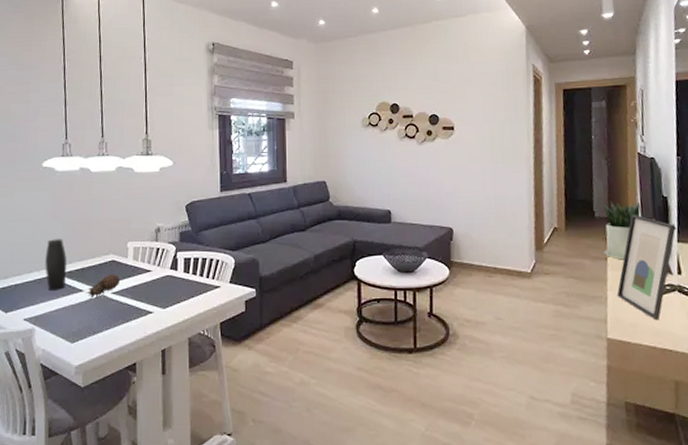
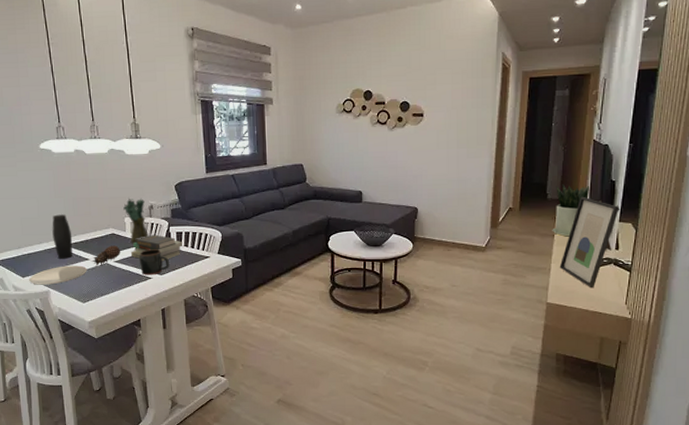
plate: none [12,298,80,322] -> present [29,265,87,285]
vase: none [127,220,153,279] -> present [123,198,149,250]
books: none [132,261,190,293] -> present [131,234,182,262]
mug: none [141,278,174,310] -> present [139,249,169,276]

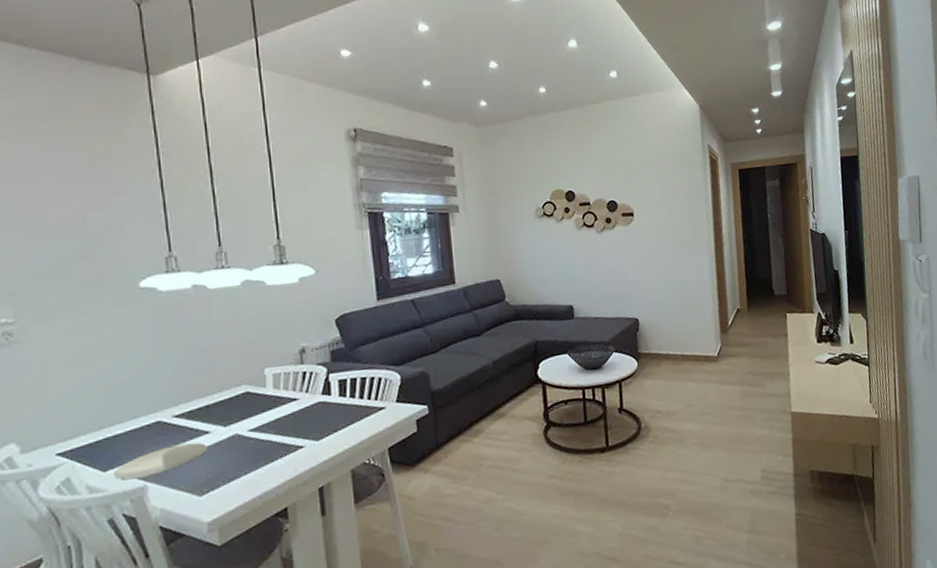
vase: present [52,214,73,259] -> none [154,373,186,437]
fruit: present [92,245,121,266] -> none [214,407,259,441]
vase: present [123,198,149,250] -> none [263,341,299,410]
books: present [131,234,182,262] -> none [274,386,347,422]
mug: present [139,249,169,276] -> none [286,405,329,445]
planter: present [552,184,589,237] -> none [781,277,815,335]
picture frame: present [559,196,621,288] -> none [798,289,848,390]

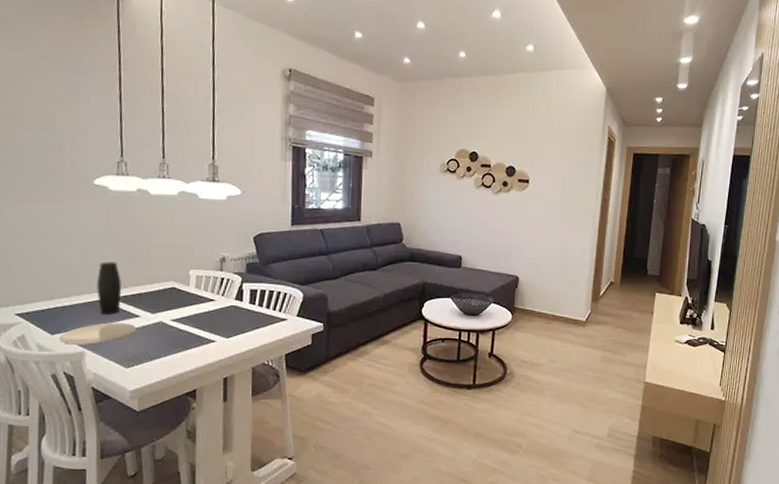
vase: none [154,373,186,437] -> present [97,262,122,314]

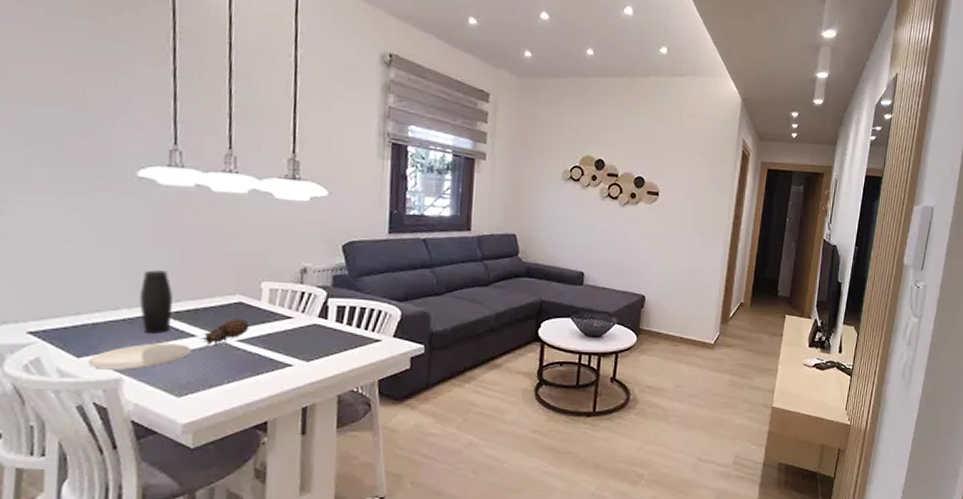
fruit: none [143,301,181,325] -> present [200,318,250,346]

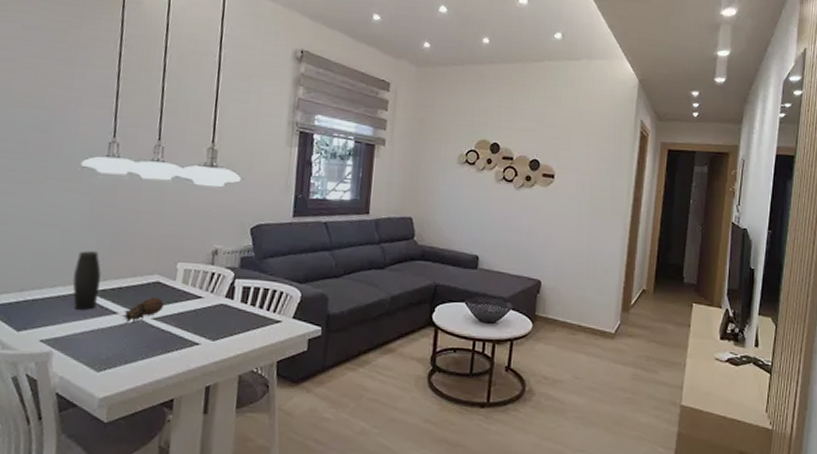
plate: present [88,343,191,370] -> none [26,319,112,344]

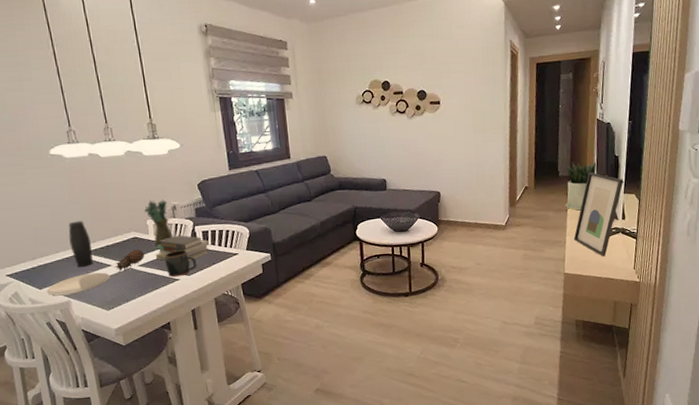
plate: none [26,319,112,344] -> present [47,272,110,296]
vase: none [178,238,208,305] -> present [145,199,173,252]
books: none [178,287,248,323] -> present [156,235,209,262]
mug: none [186,306,227,341] -> present [165,250,197,278]
planter: none [688,268,727,328] -> present [565,161,596,211]
picture frame: none [695,283,760,391] -> present [573,172,625,257]

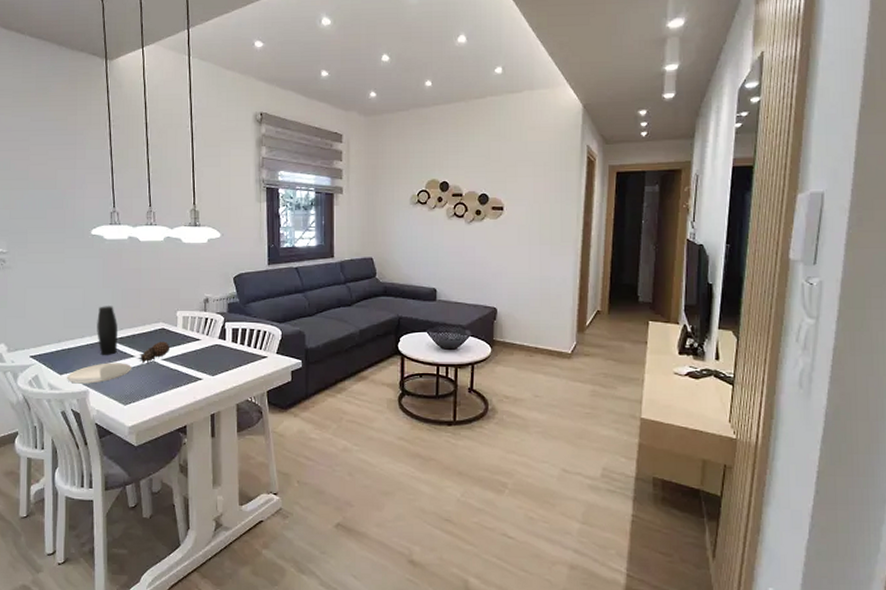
vase: present [145,199,173,252] -> none [176,289,202,347]
books: present [156,235,209,262] -> none [182,330,238,361]
mug: present [165,250,197,278] -> none [190,347,222,376]
planter: present [565,161,596,211] -> none [644,286,684,344]
picture frame: present [573,172,625,257] -> none [654,300,719,403]

